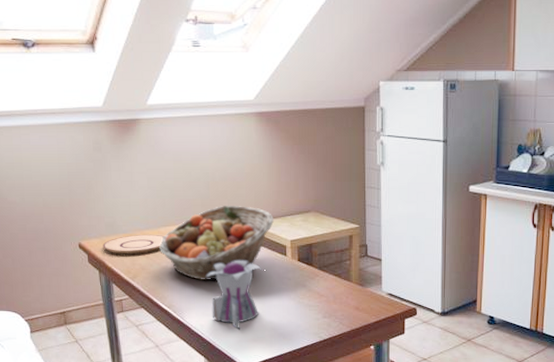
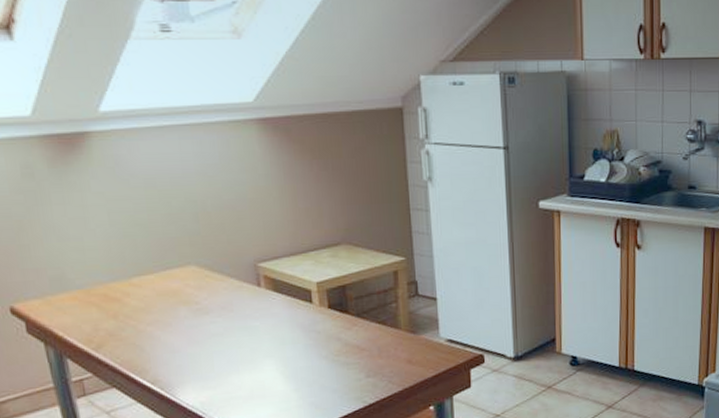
plate: present [103,234,165,254] -> none [47,287,139,318]
fruit basket: present [159,206,274,281] -> none [133,242,292,344]
teapot: present [206,260,263,331] -> none [203,313,282,404]

